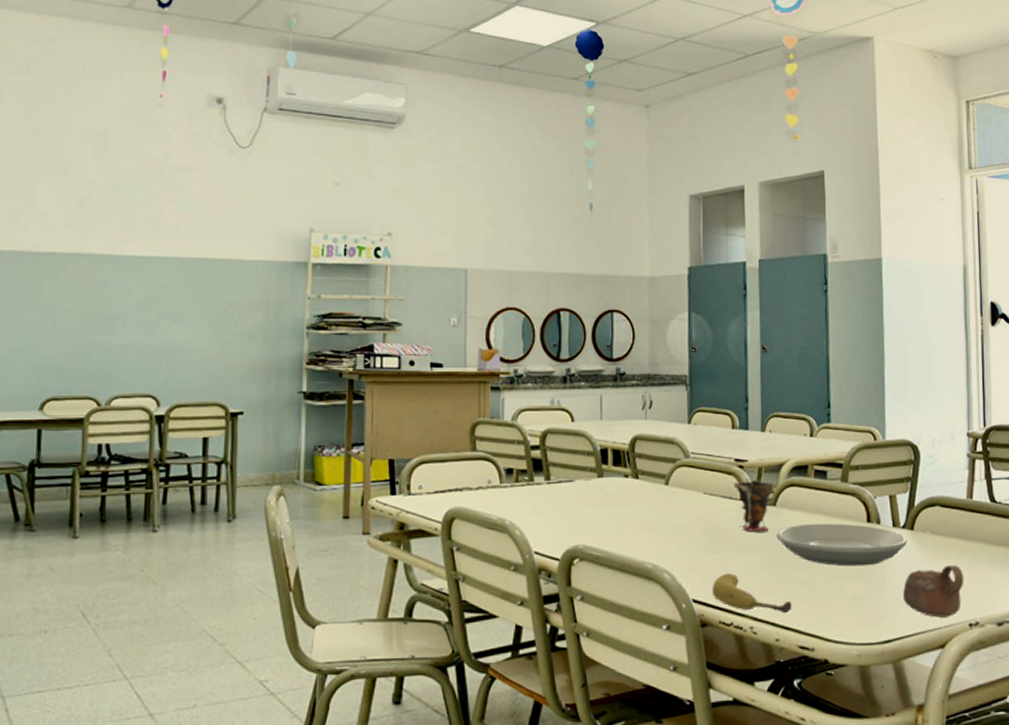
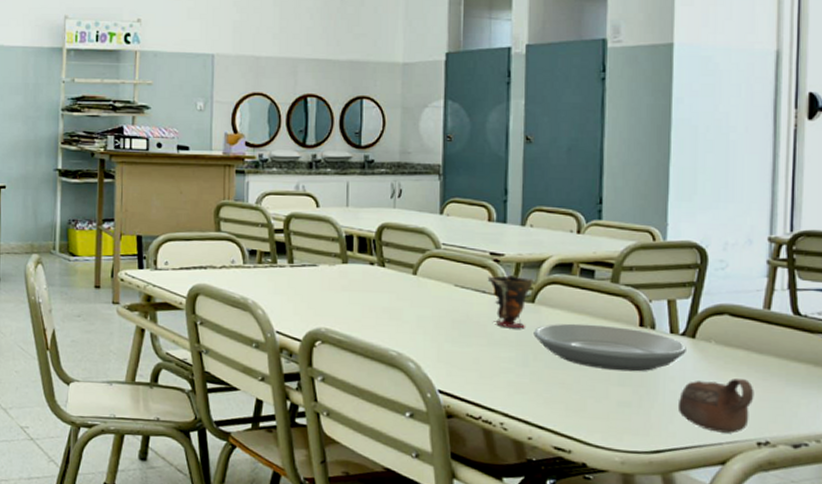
fruit: present [711,573,792,614] -> none [459,367,548,413]

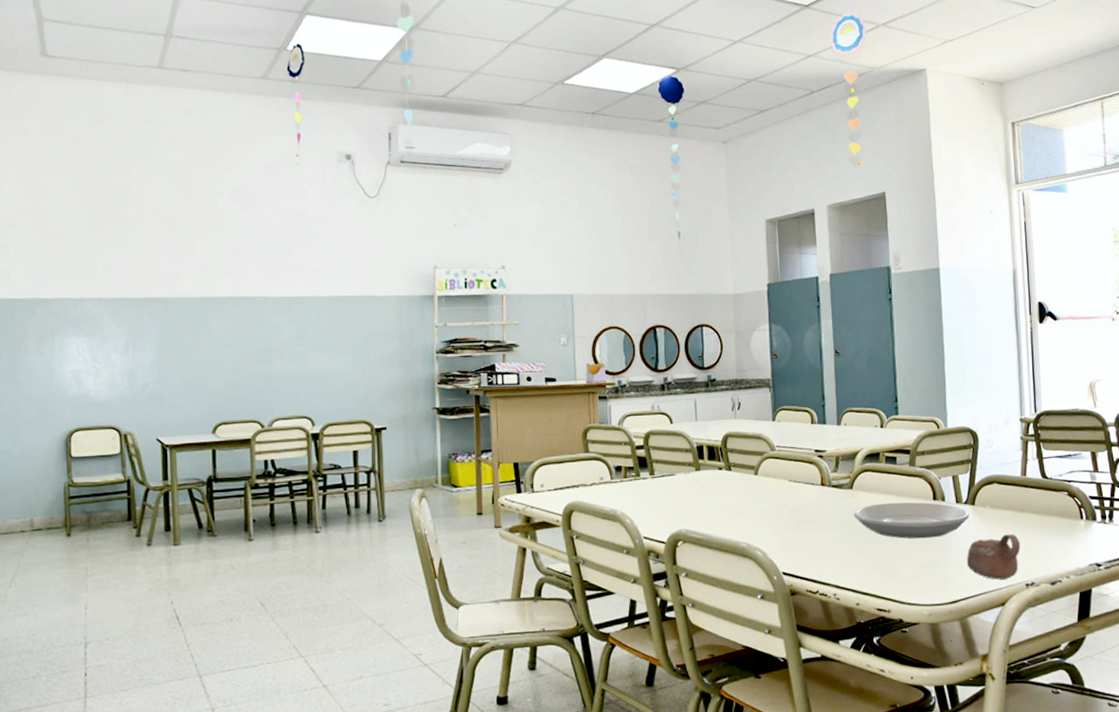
cup: present [487,274,533,328] -> none [814,467,850,512]

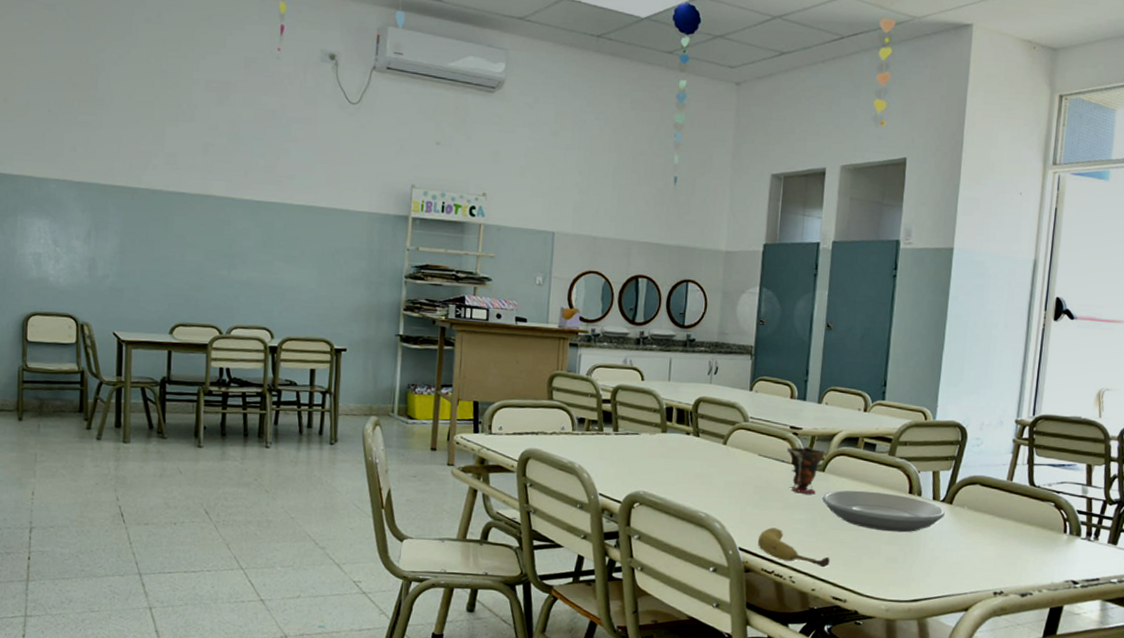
fruit: none [799,548,870,582] -> present [757,527,830,568]
cup: none [814,467,850,512] -> present [786,446,825,493]
cup: present [966,534,1021,580] -> none [934,539,995,585]

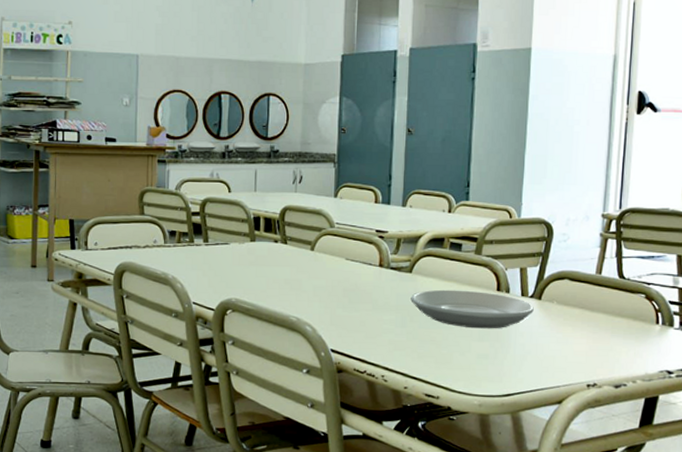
fruit: present [757,527,830,568] -> none [348,329,421,366]
cup: present [786,446,825,493] -> none [373,248,411,294]

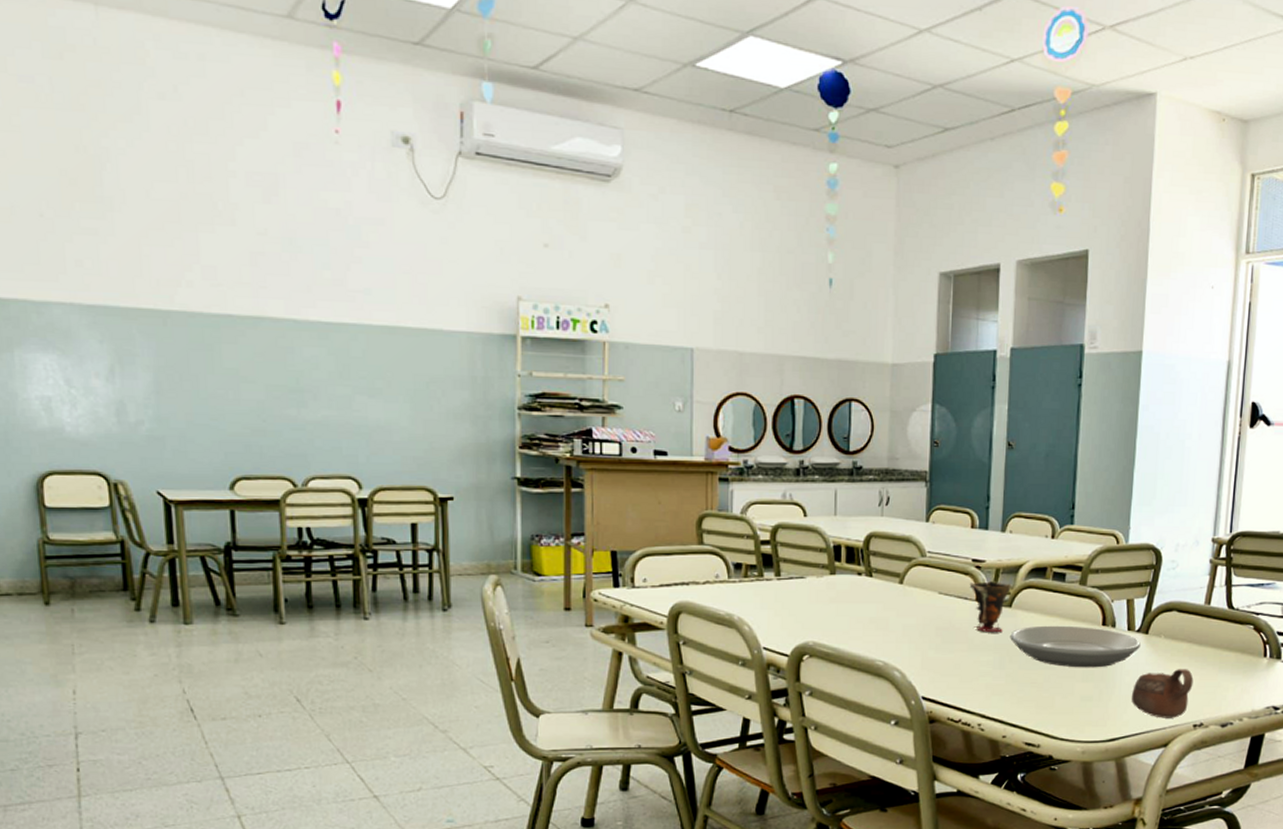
cup: none [373,248,411,294] -> present [969,580,1011,632]
cup: none [525,332,586,378] -> present [1131,669,1194,718]

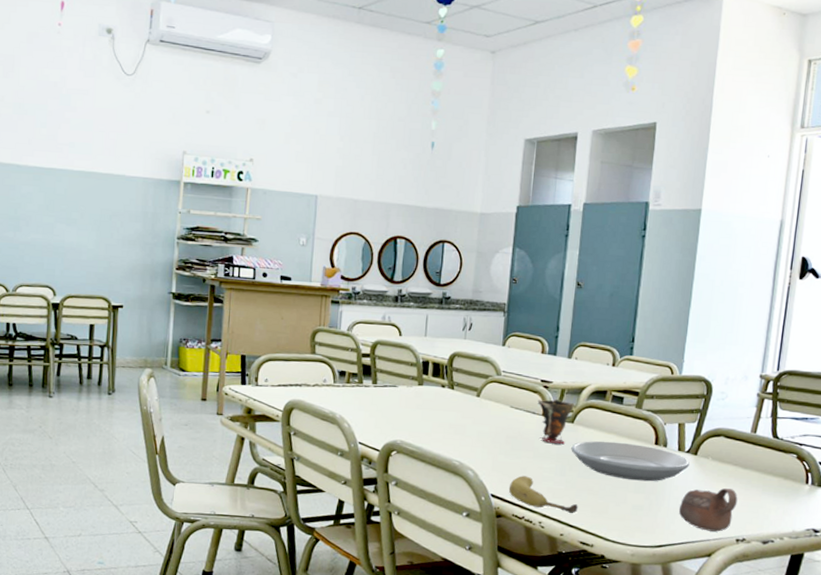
fruit: none [941,672,1021,712] -> present [508,475,578,514]

